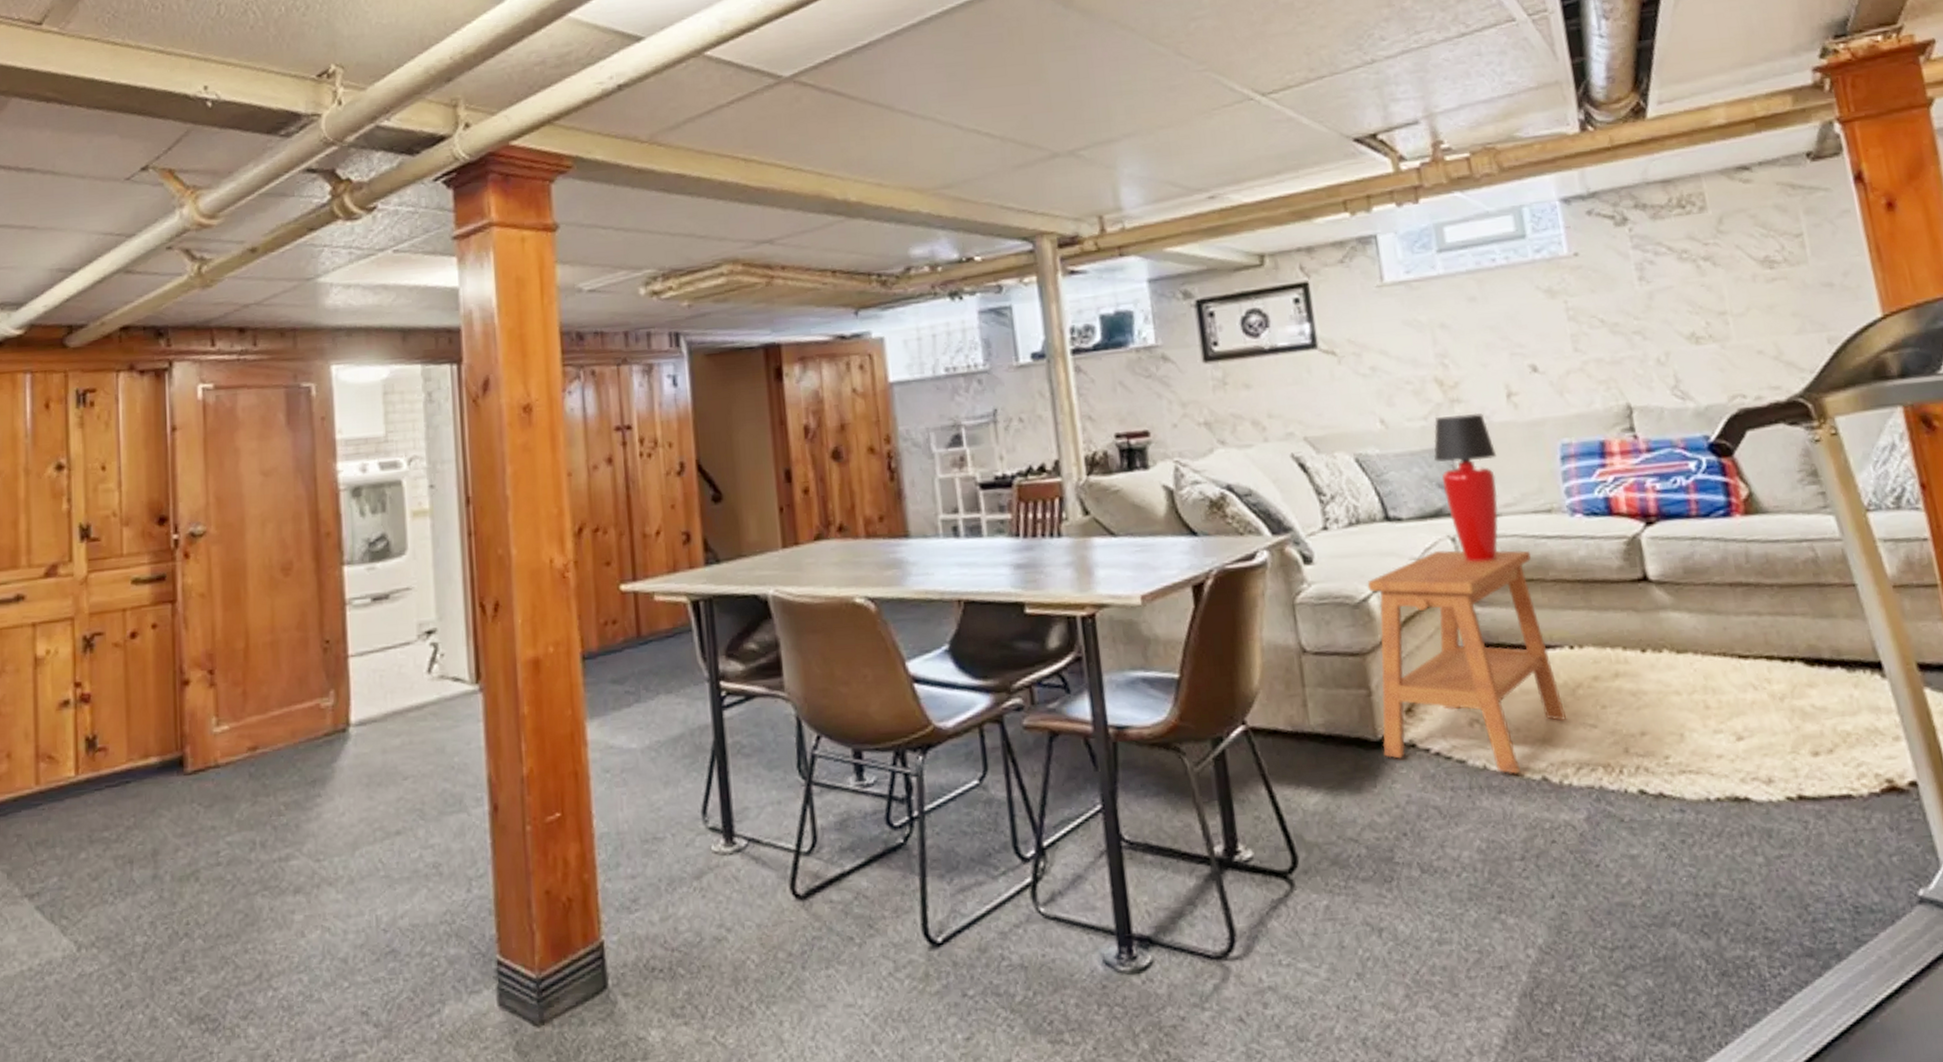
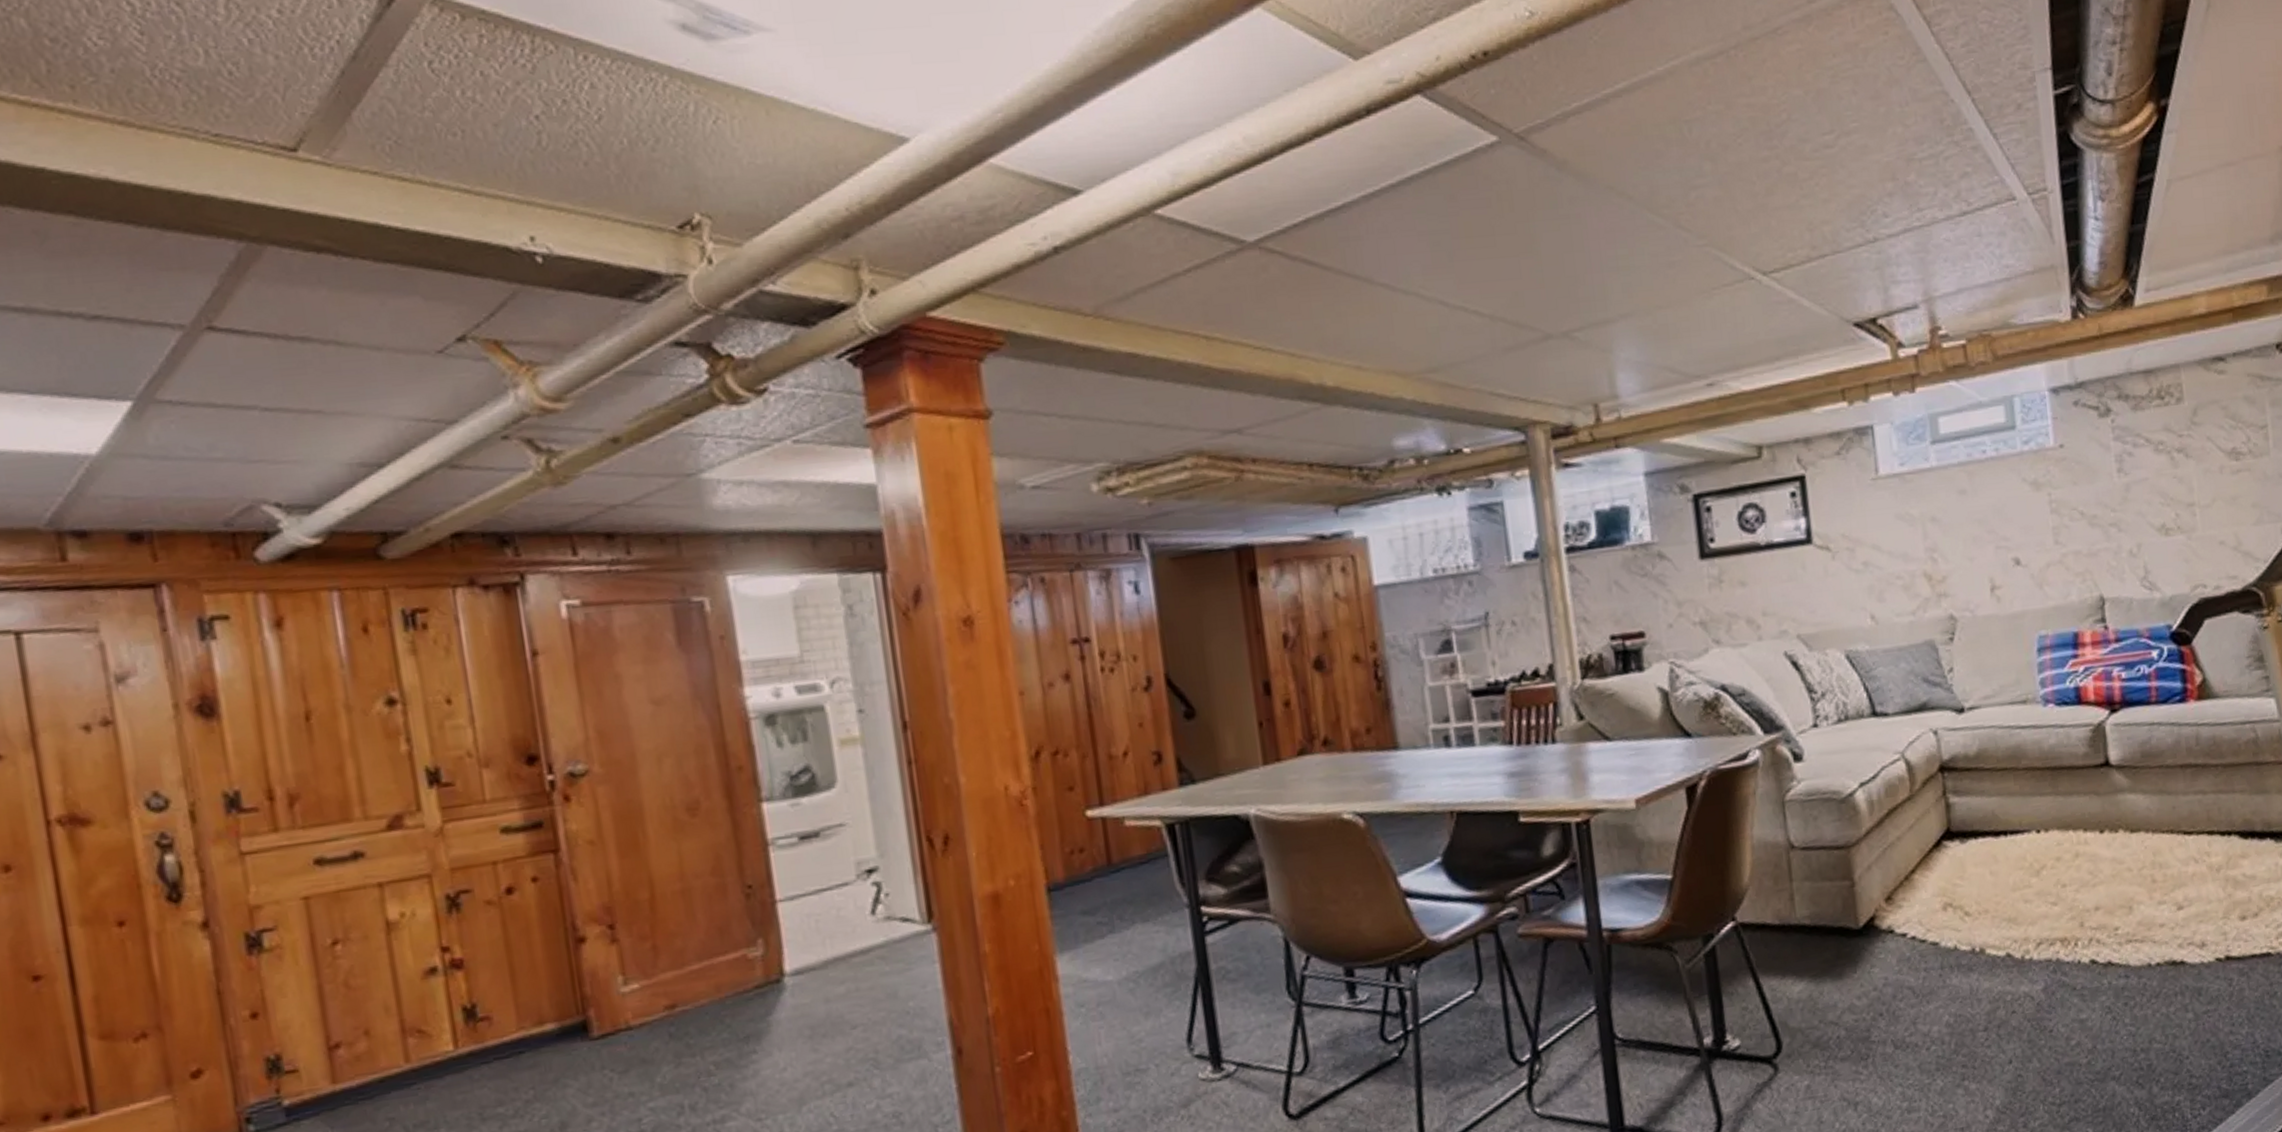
side table: present [1367,549,1566,774] -> none [1853,741,2030,953]
table lamp: present [1433,413,1499,563] -> none [1920,607,1979,754]

